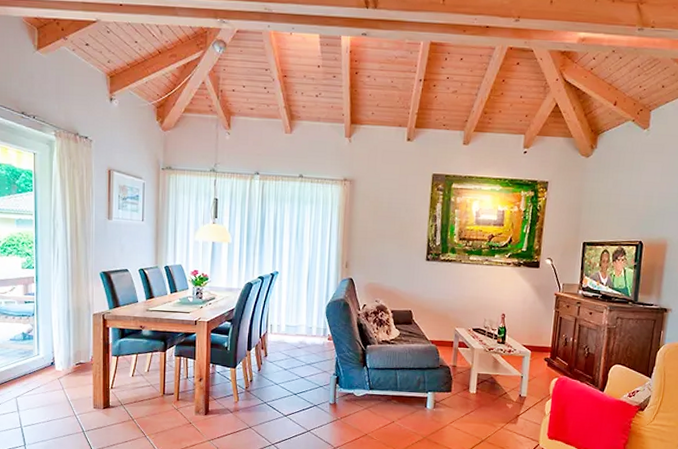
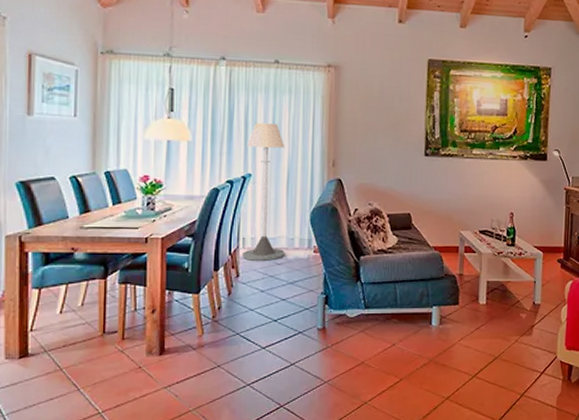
floor lamp: none [270,228,306,345] -> present [242,123,285,261]

